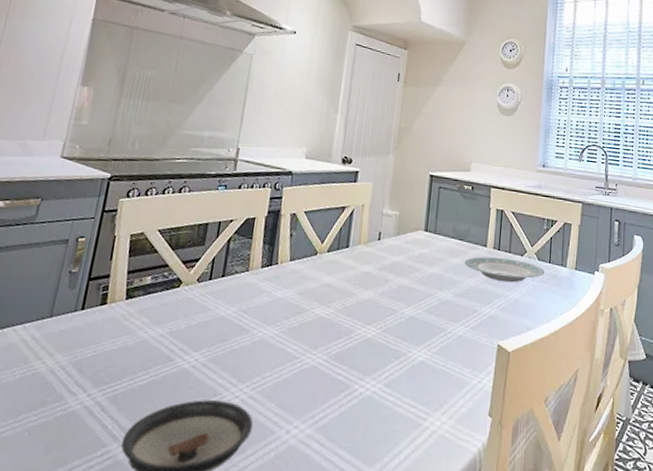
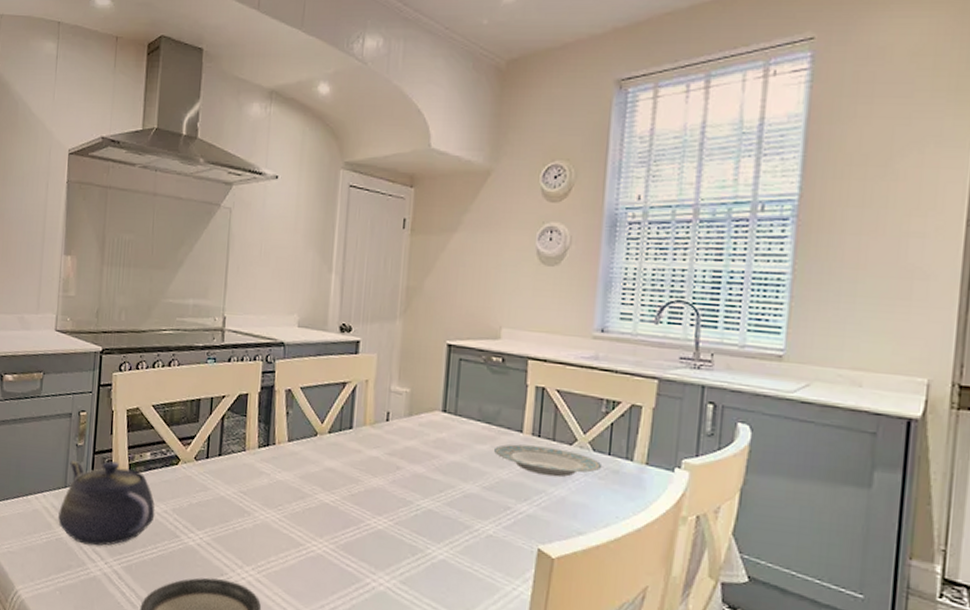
teapot: none [37,287,151,378] -> present [58,460,155,546]

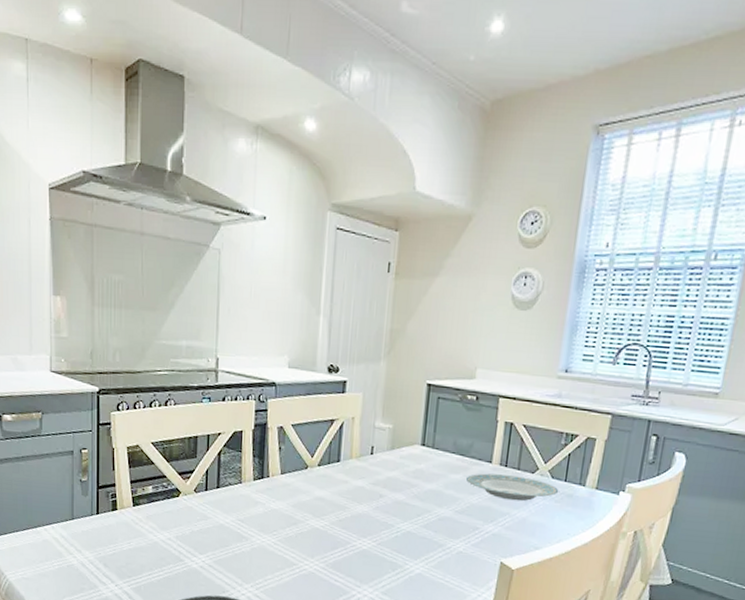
teapot: present [58,460,155,546] -> none [68,495,160,571]

